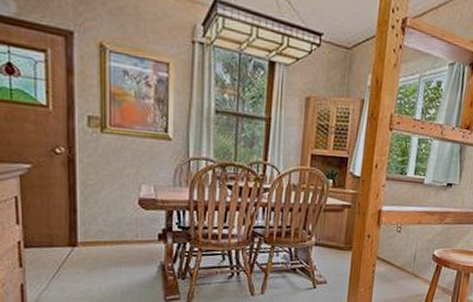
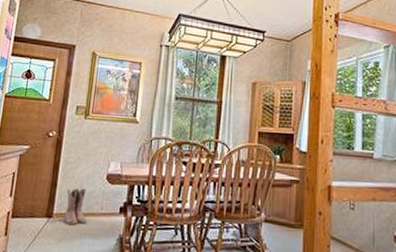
boots: none [91,213,120,254] -> present [64,187,87,226]

